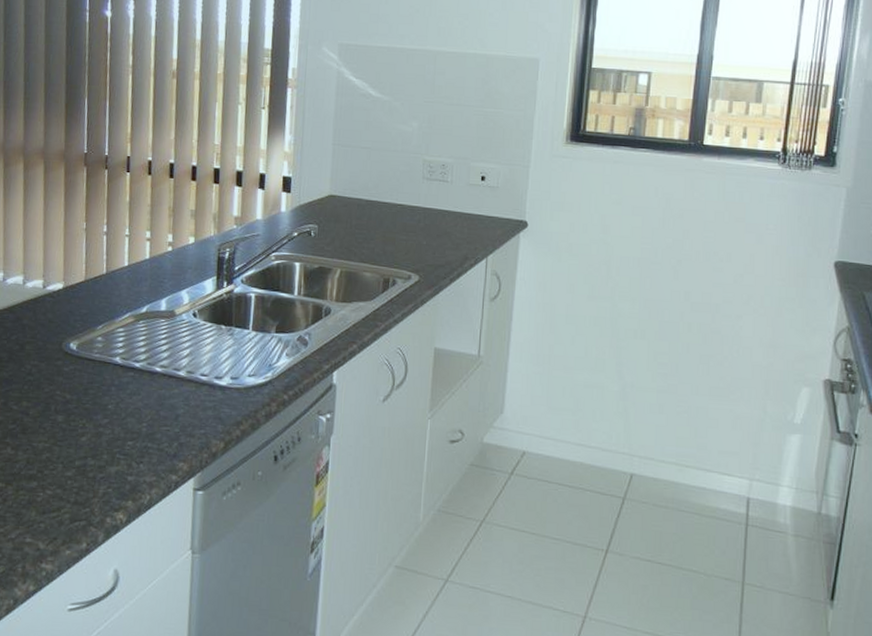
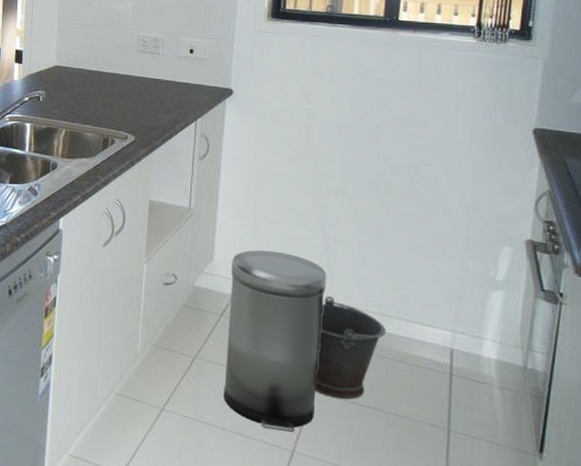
pedal bin: none [512,399,624,596] -> present [224,250,327,432]
bucket: none [608,447,684,558] -> present [315,296,387,400]

